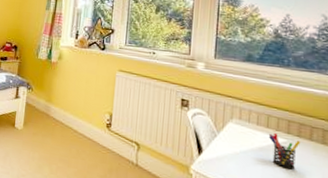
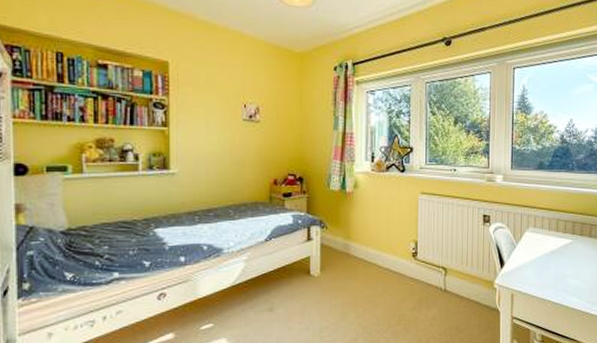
pen holder: present [269,132,301,170] -> none [559,235,583,267]

